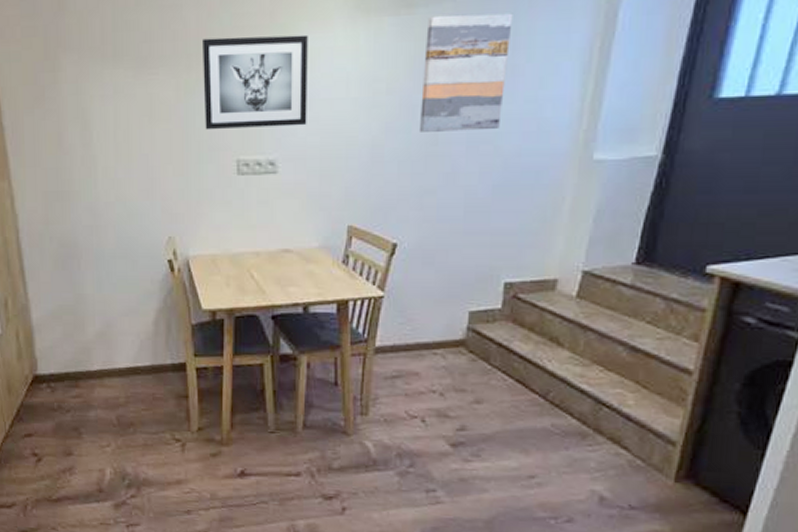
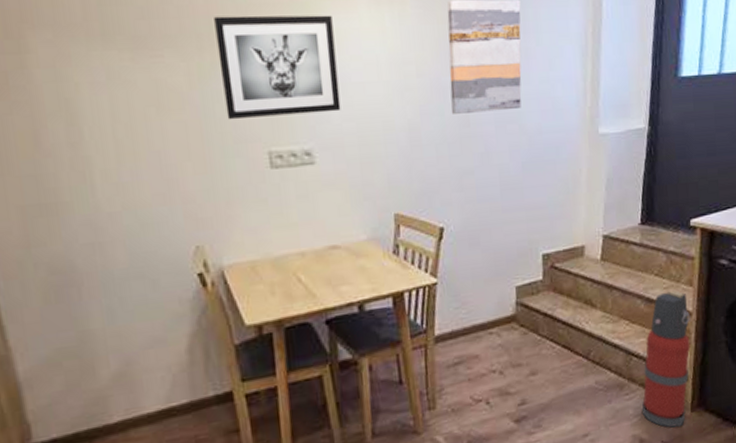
fire extinguisher: none [606,343,691,495] -> present [641,290,691,428]

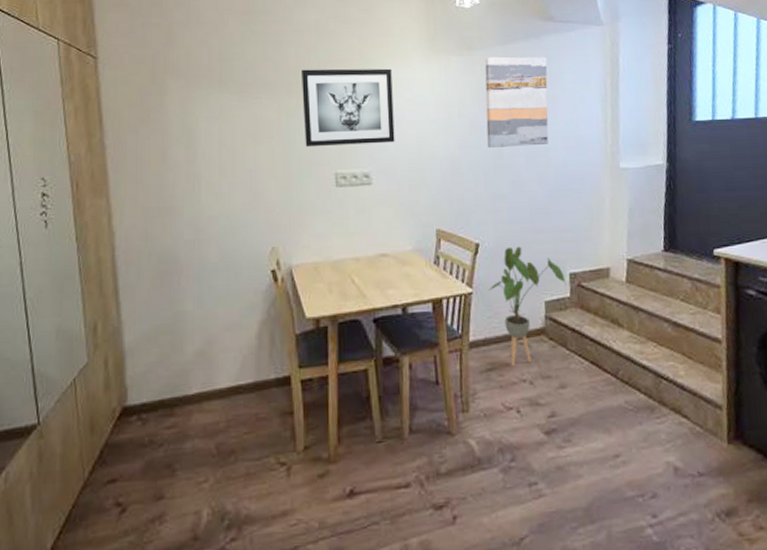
house plant: none [455,228,538,359] -> present [488,246,566,367]
fire extinguisher: present [641,290,691,428] -> none [674,317,723,459]

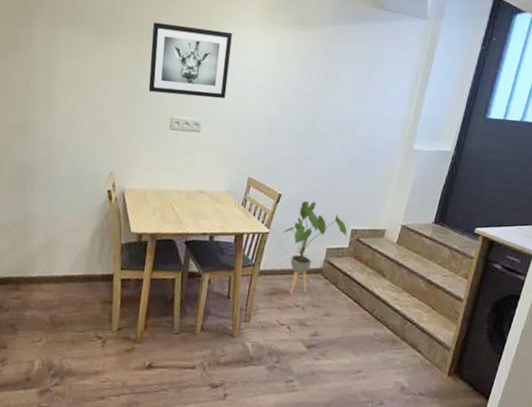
wall art: present [484,56,549,148] -> none [303,34,371,120]

